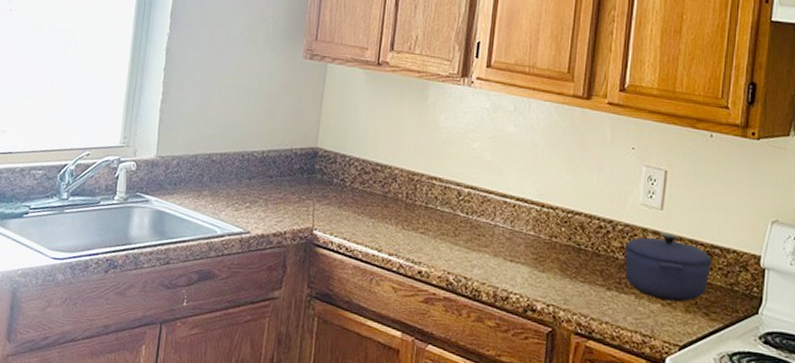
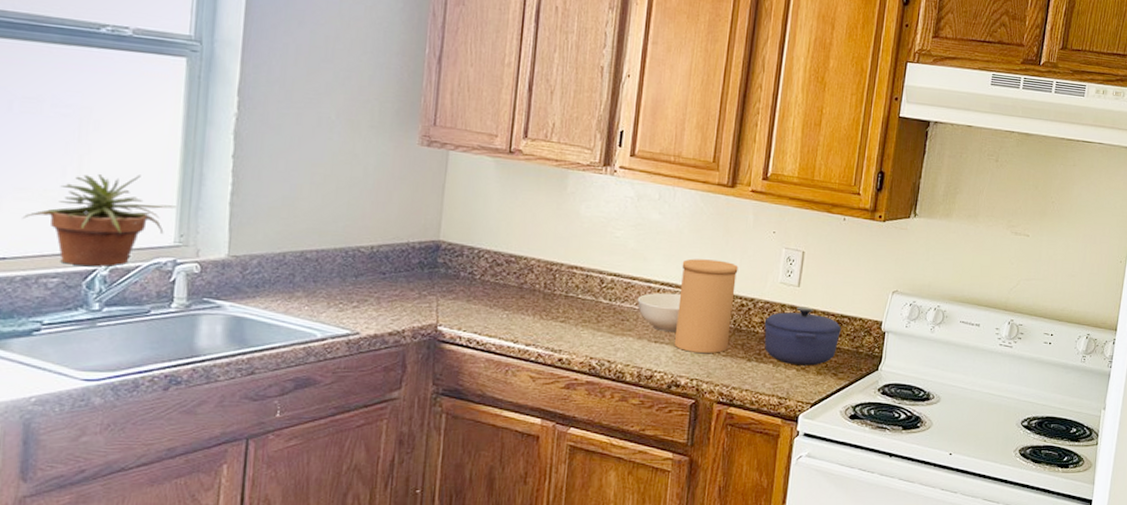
potted plant: none [24,85,123,162] -> present [22,174,177,267]
bowl: none [493,208,536,252] -> present [637,292,681,332]
canister: none [529,174,596,278] -> present [674,258,738,353]

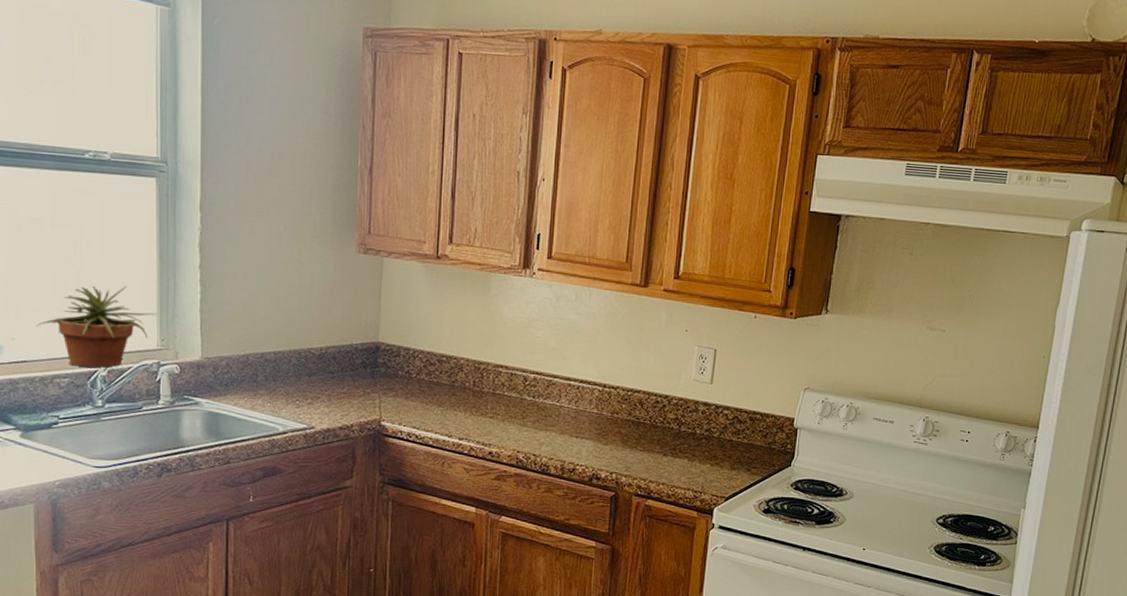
bowl: present [637,292,681,332] -> none [558,390,599,427]
canister: present [674,258,738,353] -> none [593,357,653,448]
cooking pot: present [764,306,842,366] -> none [678,403,755,461]

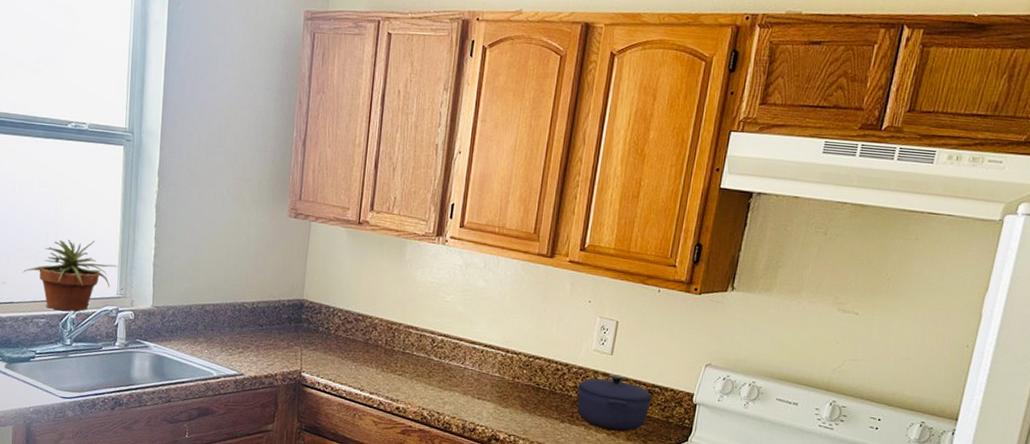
cooking pot: none [678,403,755,461] -> present [577,374,653,432]

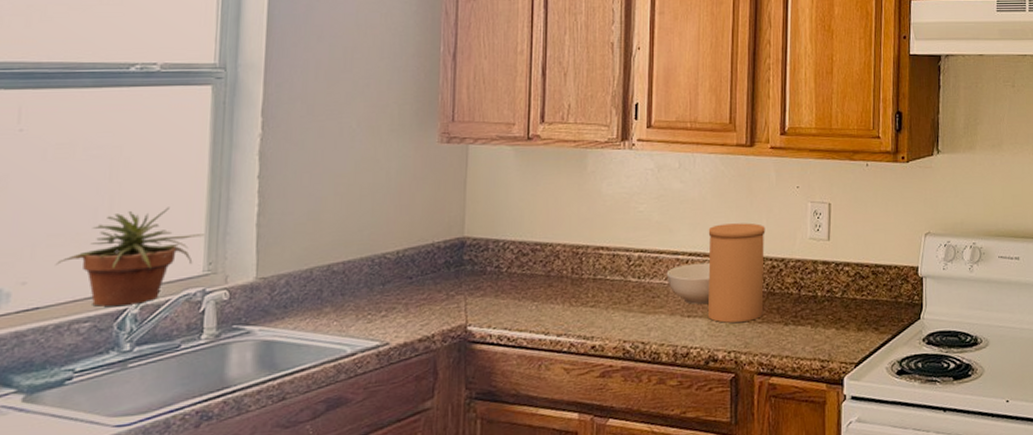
bowl: none [463,353,502,390] -> present [666,262,710,304]
canister: none [494,323,555,413] -> present [707,223,766,323]
cooking pot: present [577,374,653,432] -> none [797,260,878,324]

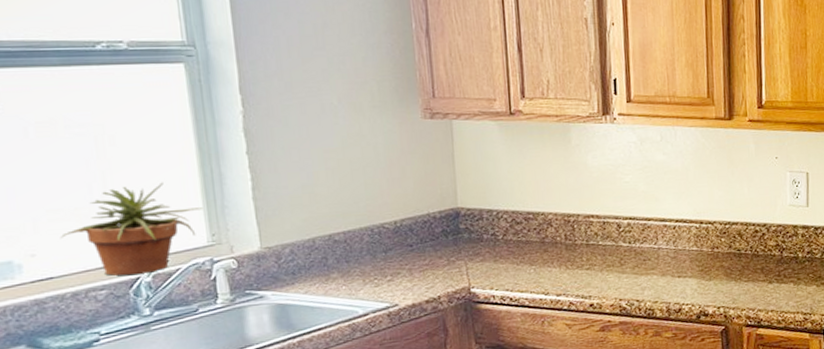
bowl: present [666,262,710,304] -> none [655,228,698,266]
canister: present [707,223,766,323] -> none [692,191,749,282]

